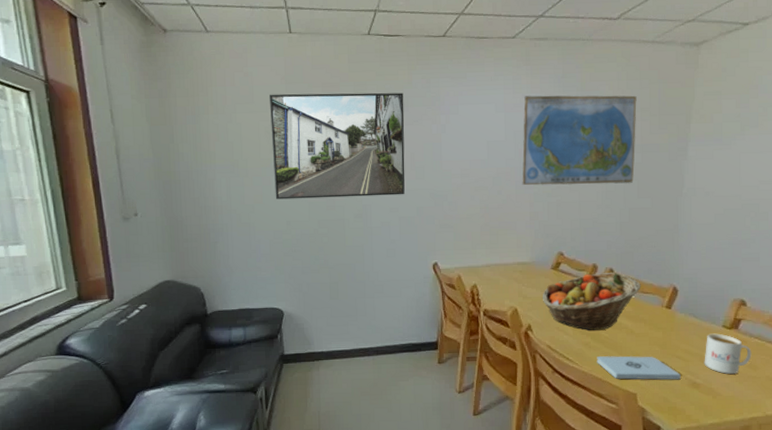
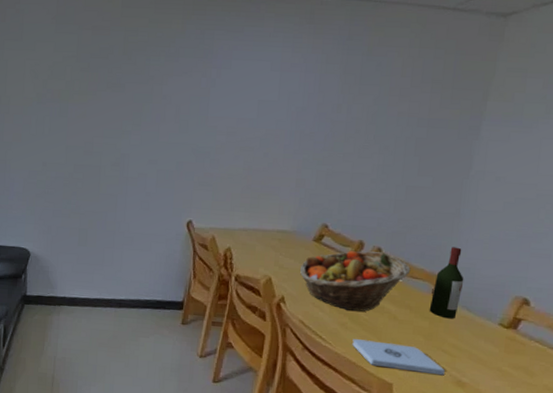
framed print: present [269,92,405,200] -> none [34,33,176,148]
world map: present [522,95,637,186] -> none [291,56,429,159]
wine bottle: none [661,260,688,327] -> present [429,247,464,319]
mug: present [704,333,752,375] -> none [473,330,530,378]

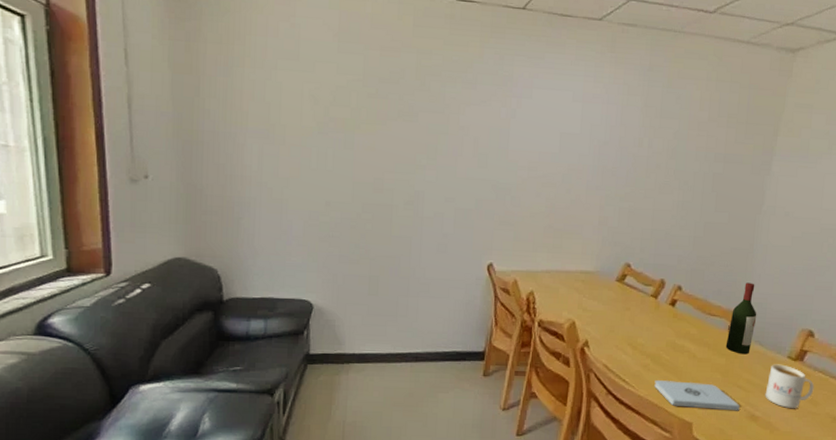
fruit basket: present [299,250,411,312] -> none [603,289,709,352]
mug: none [473,330,530,378] -> present [765,364,814,409]

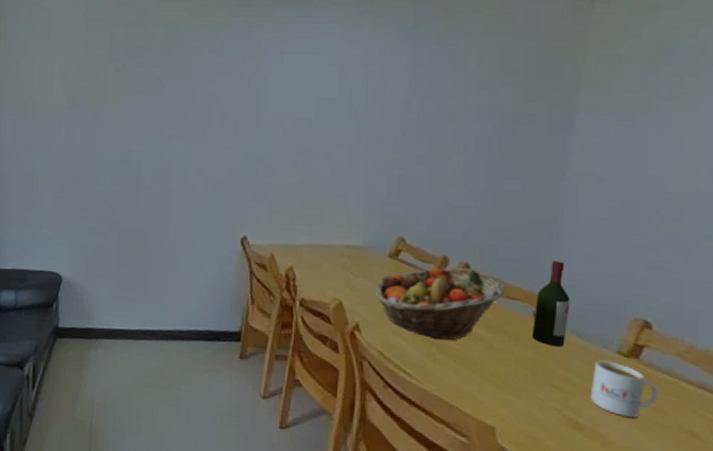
fruit basket: none [603,289,709,352] -> present [374,267,506,340]
notepad: present [654,380,740,411] -> none [443,373,557,416]

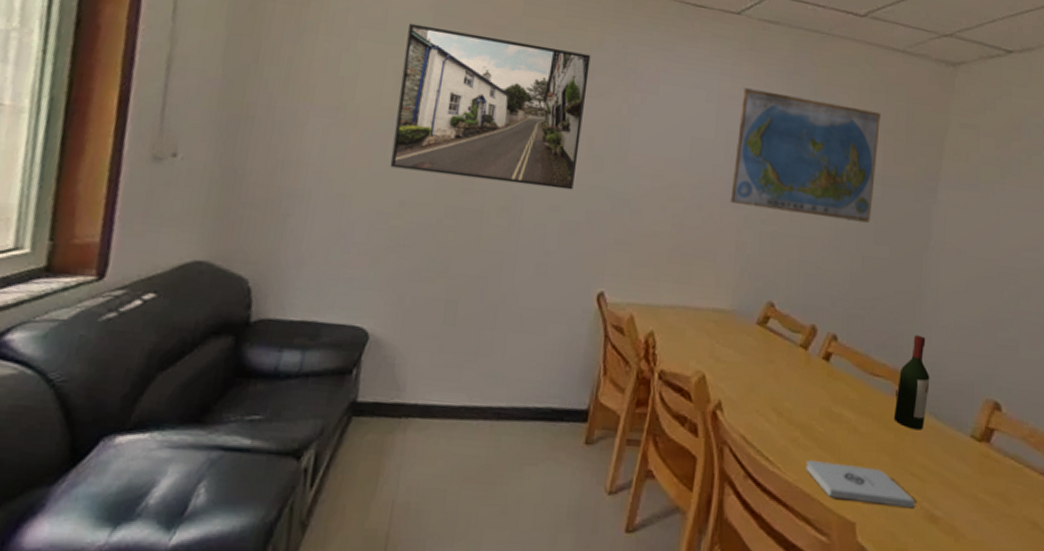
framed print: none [64,31,220,154] -> present [389,23,591,190]
world map: none [356,48,508,160] -> present [730,88,881,223]
fruit basket: present [374,267,506,340] -> none [740,337,871,422]
notepad: none [443,373,557,416] -> present [806,460,915,509]
mug: present [590,360,658,418] -> none [945,445,1006,509]

